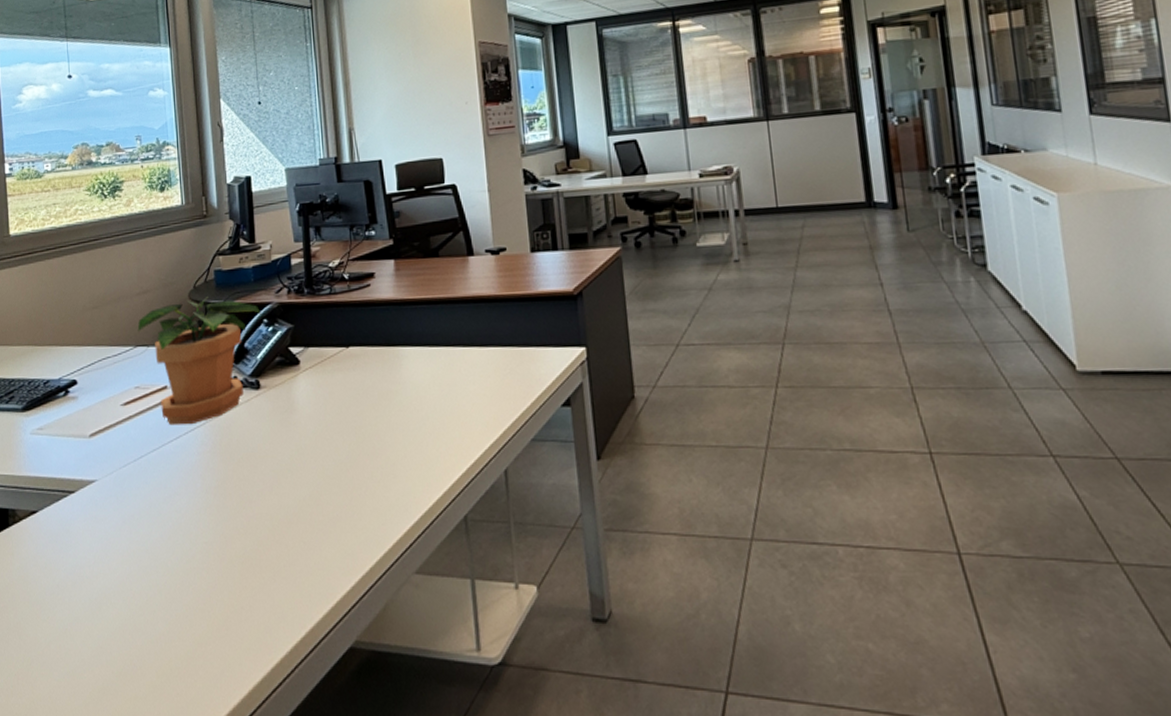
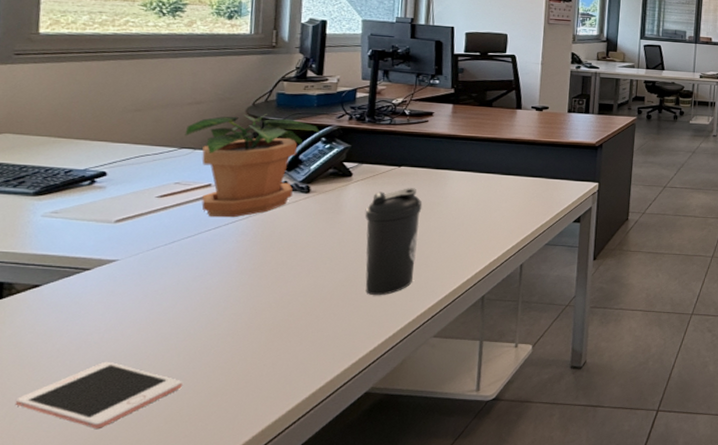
cell phone: none [29,599,168,680] -> present [15,361,182,429]
water bottle: none [319,373,382,516] -> present [365,188,423,295]

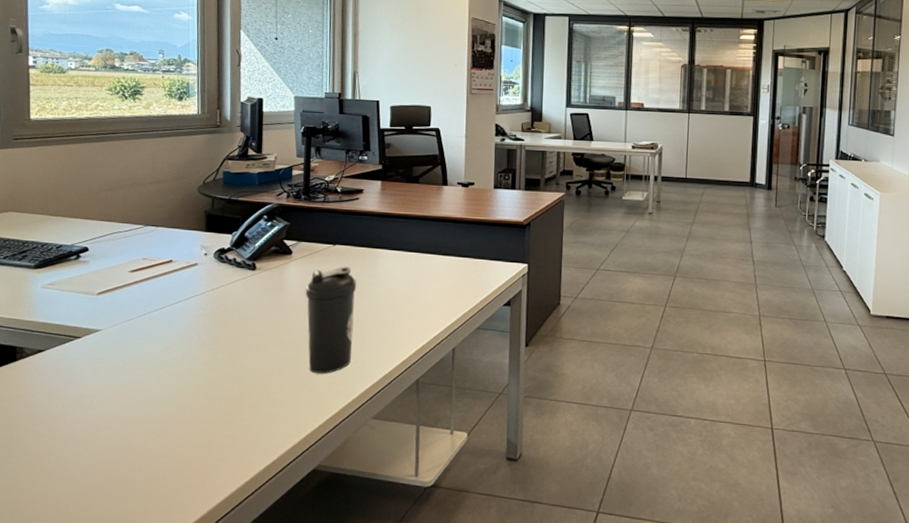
cell phone: present [15,361,182,429] -> none [30,423,158,484]
potted plant: present [184,114,320,218] -> none [148,192,262,293]

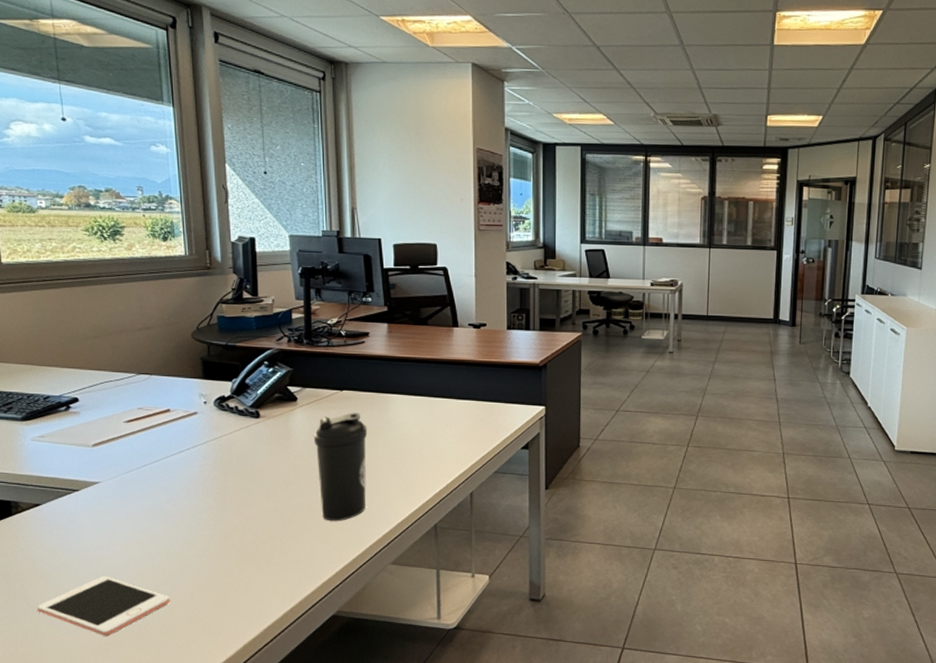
cell phone: none [30,423,158,484] -> present [36,576,170,636]

